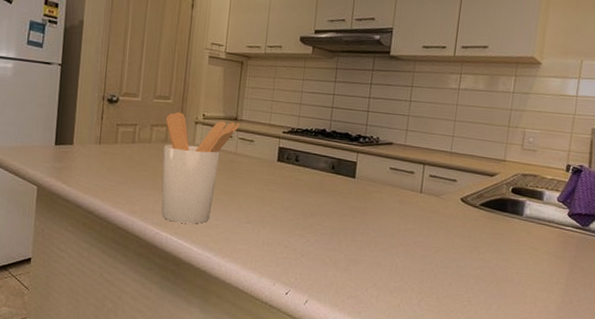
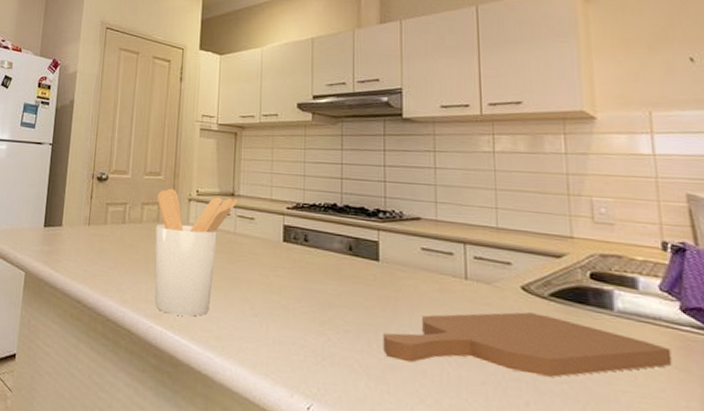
cutting board: none [350,217,555,265] -> present [383,312,672,377]

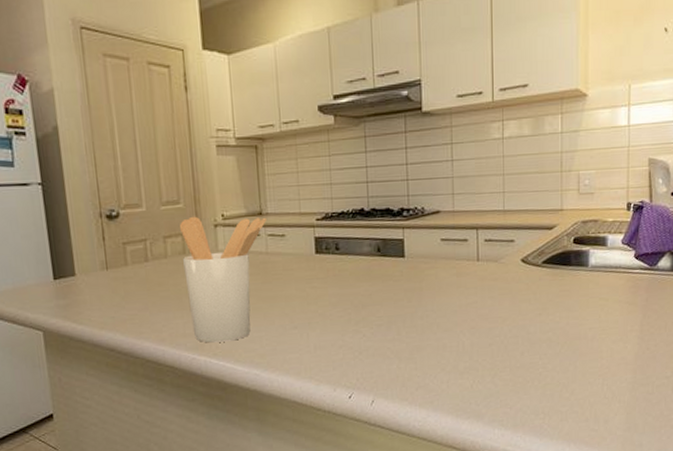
cutting board: present [383,312,672,377] -> none [410,279,625,341]

